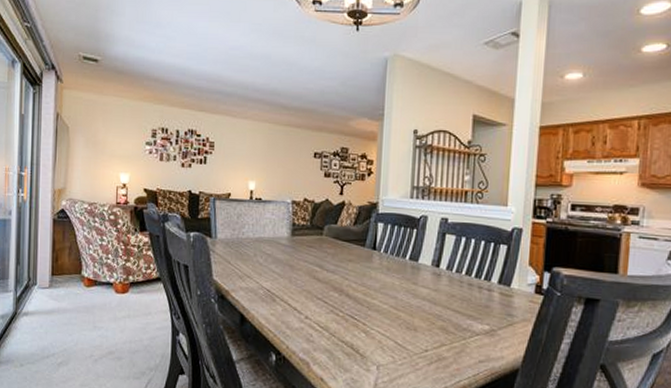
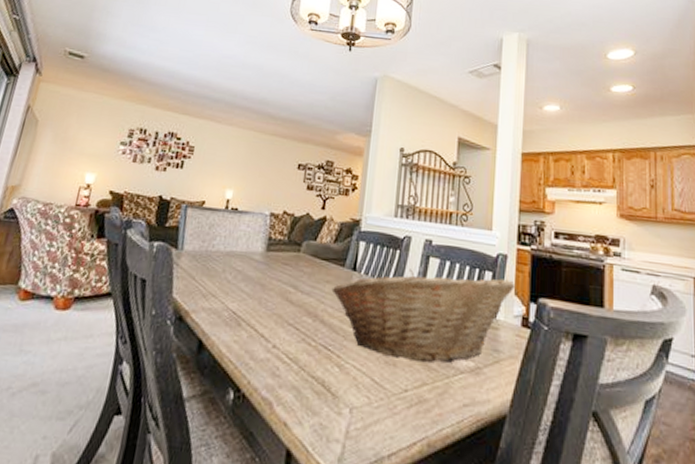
fruit basket: none [354,246,529,327] -> present [331,269,515,363]

